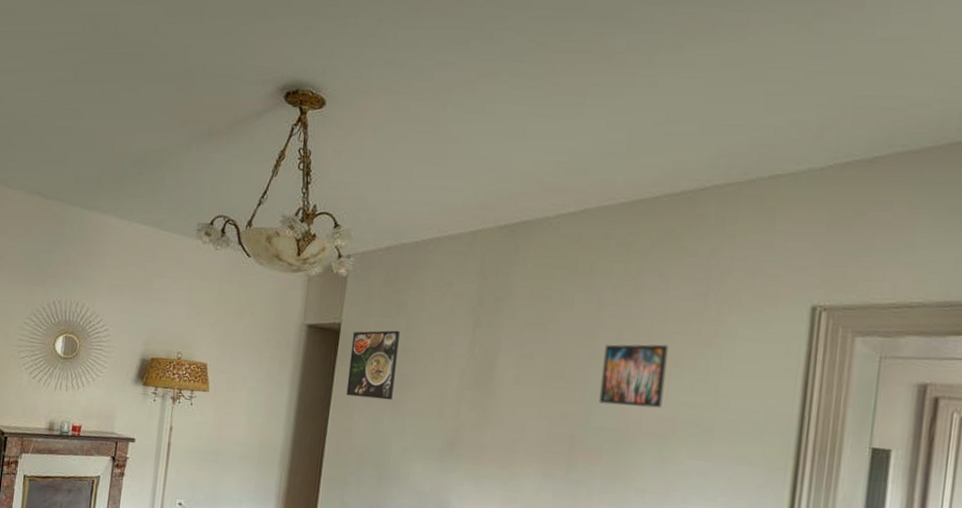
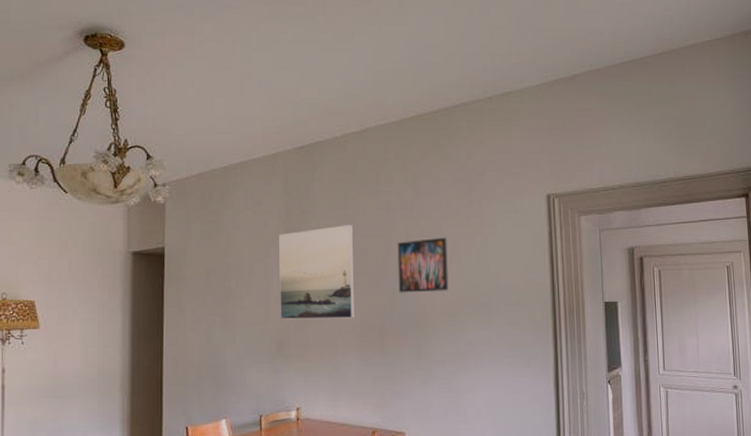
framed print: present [346,330,400,401] -> none [177,249,221,314]
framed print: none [456,318,555,426] -> present [279,224,356,320]

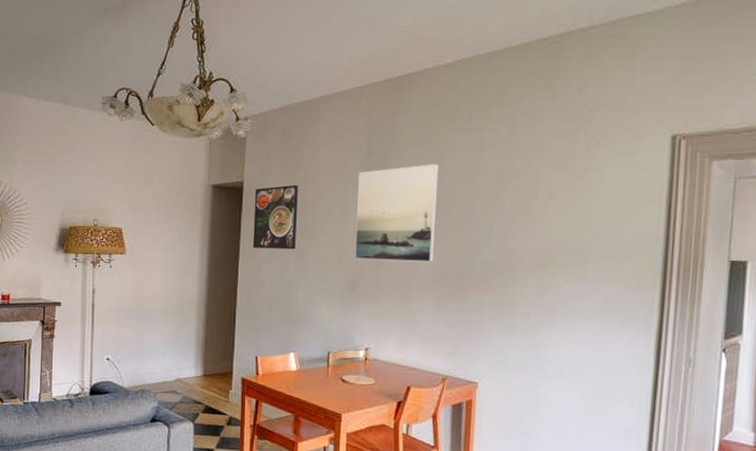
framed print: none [177,249,221,314] -> present [252,184,298,250]
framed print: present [397,237,449,293] -> none [484,180,545,239]

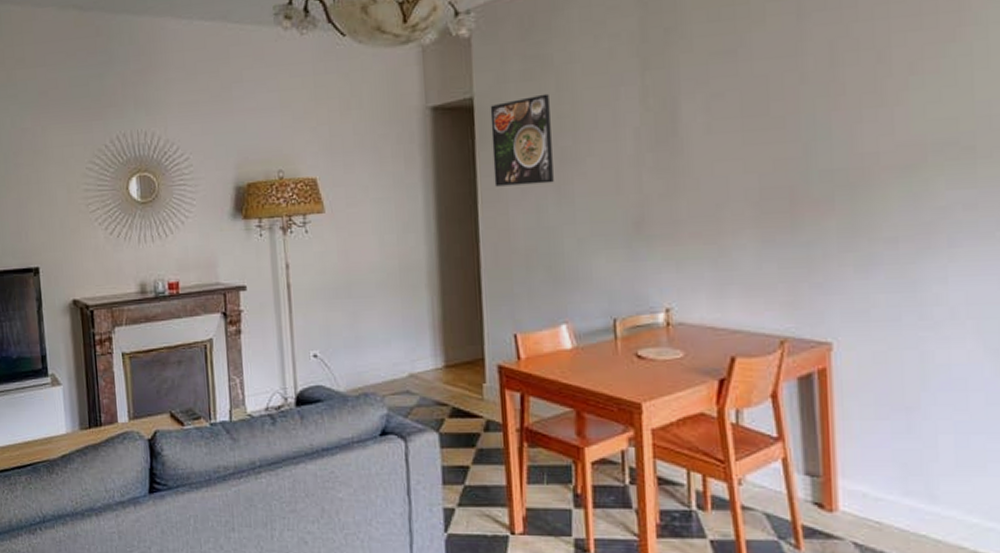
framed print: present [355,163,440,263] -> none [632,41,751,188]

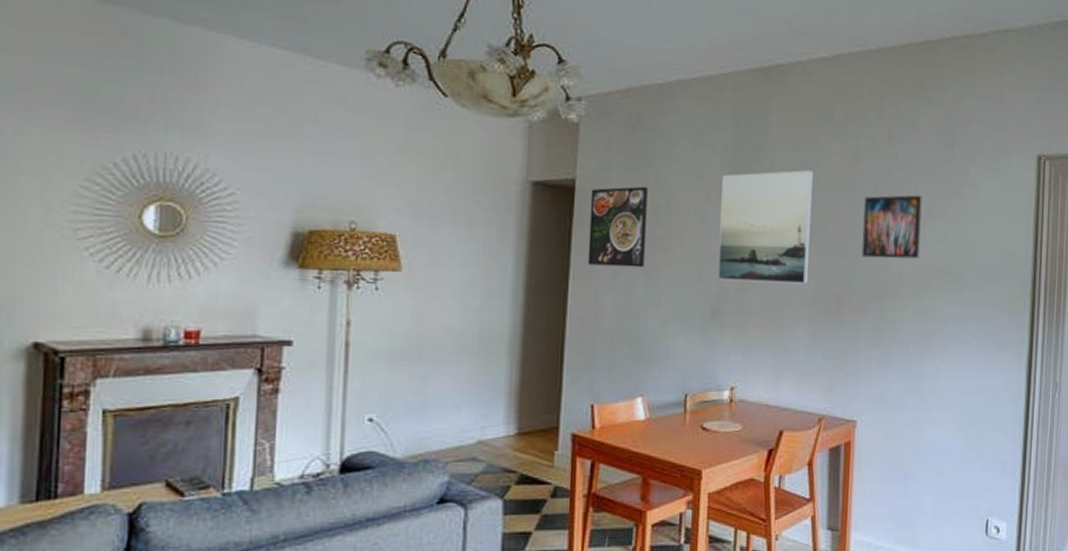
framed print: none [632,41,751,188] -> present [718,169,814,284]
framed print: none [816,48,903,139] -> present [861,195,922,259]

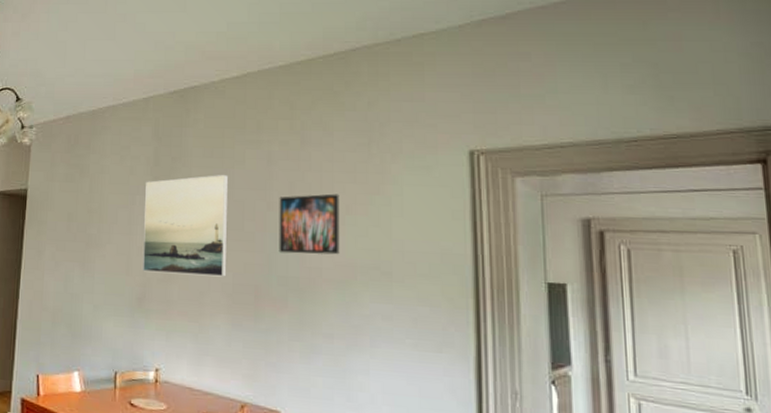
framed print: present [587,186,648,268] -> none [35,193,83,260]

